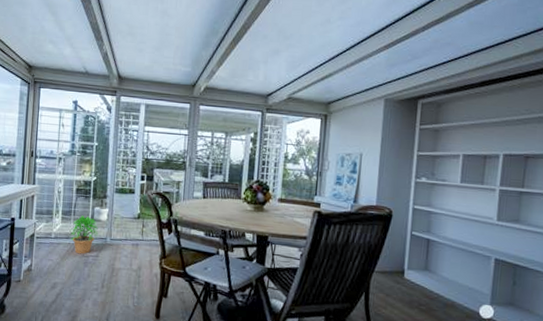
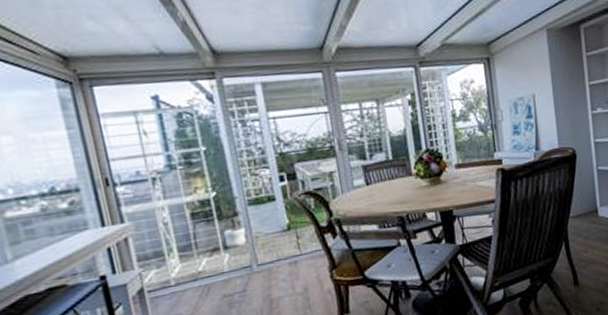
potted plant: present [70,215,98,255] -> none [196,244,239,296]

